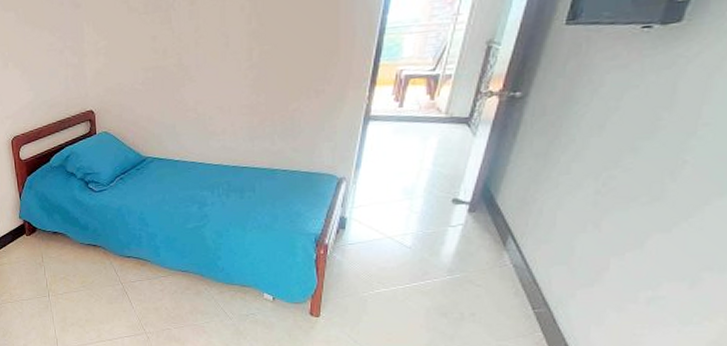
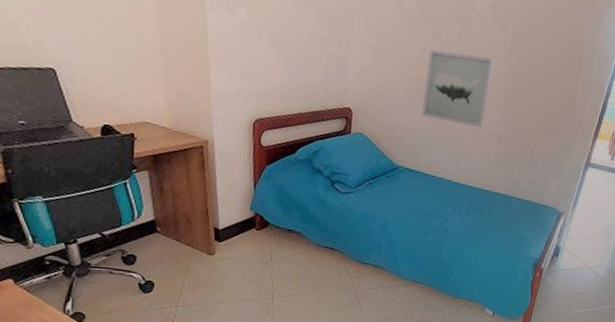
wall art: none [161,27,233,104] -> present [422,49,495,128]

